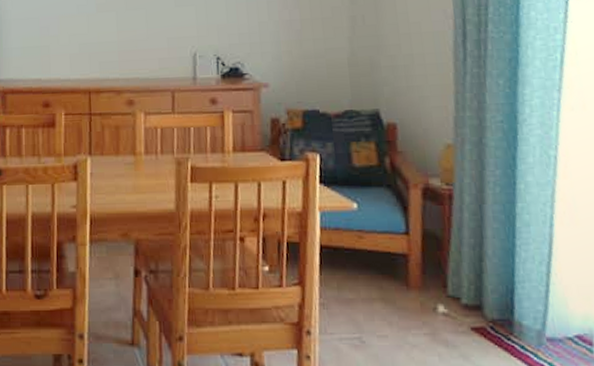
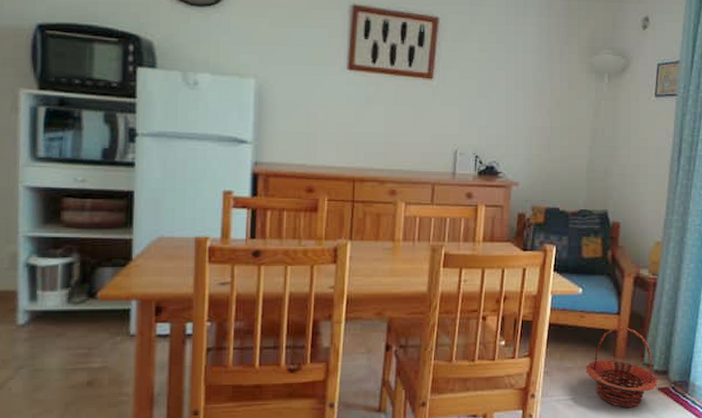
basket: none [371,249,472,351] -> present [585,326,659,407]

